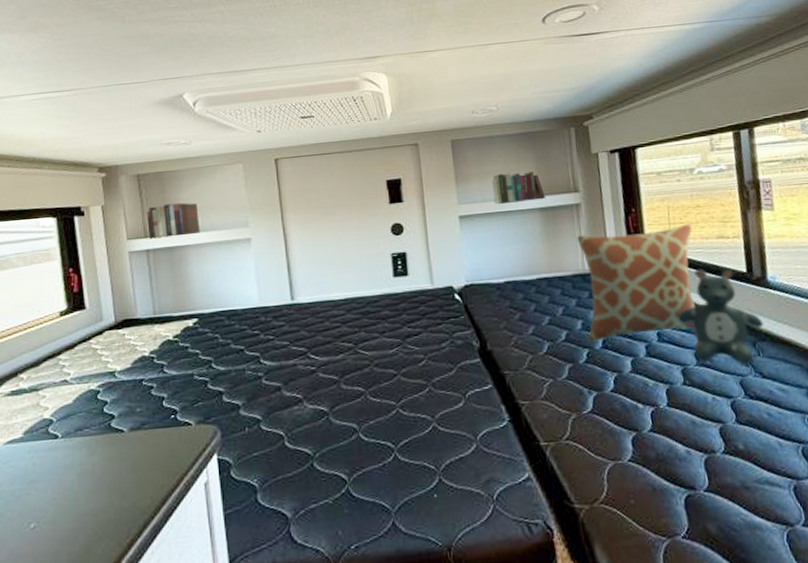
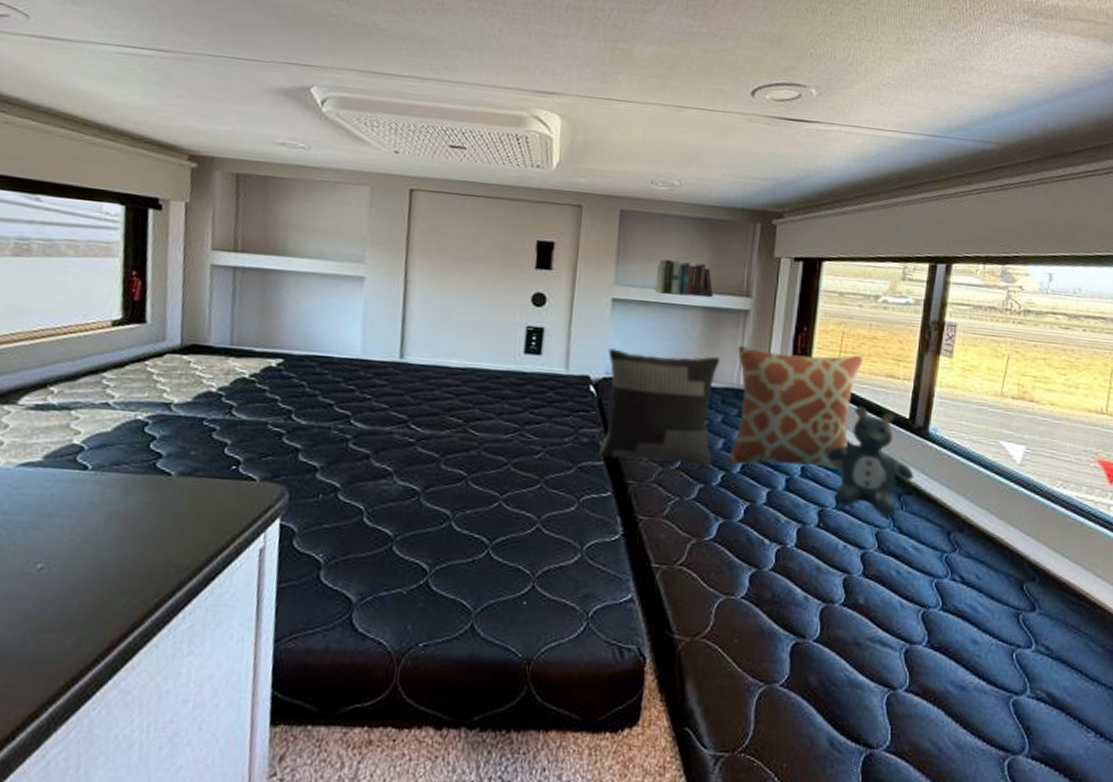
books: present [146,202,201,239] -> none [239,215,306,259]
pillow: none [464,249,575,356] -> present [598,348,721,468]

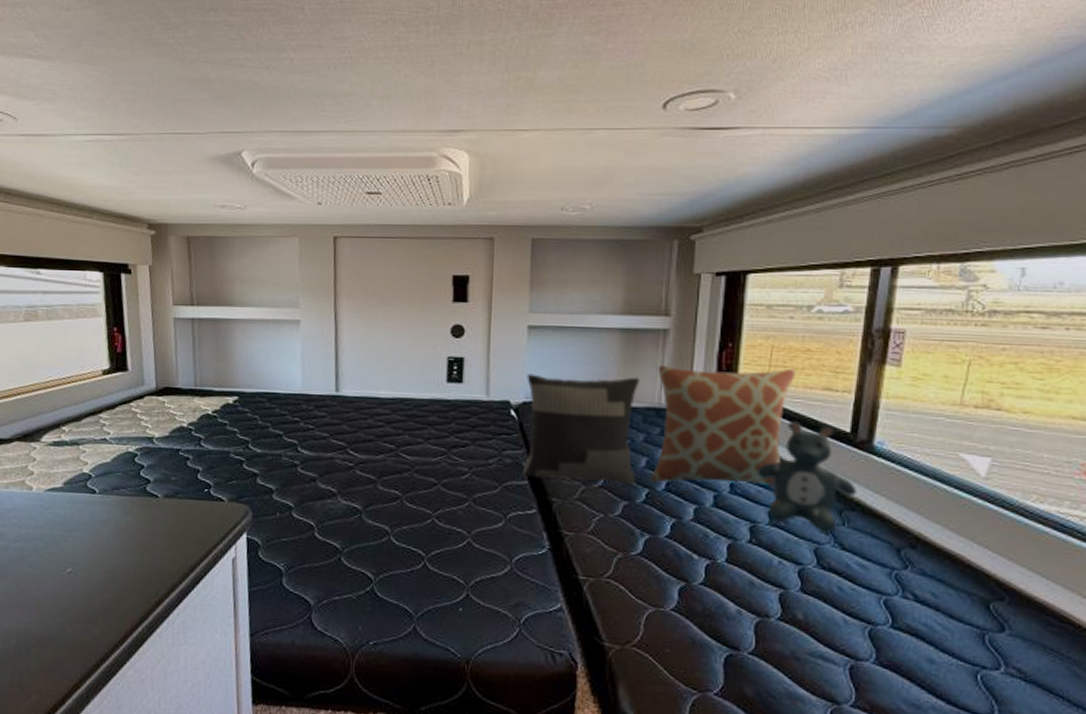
books: present [655,259,713,298] -> none [570,284,630,319]

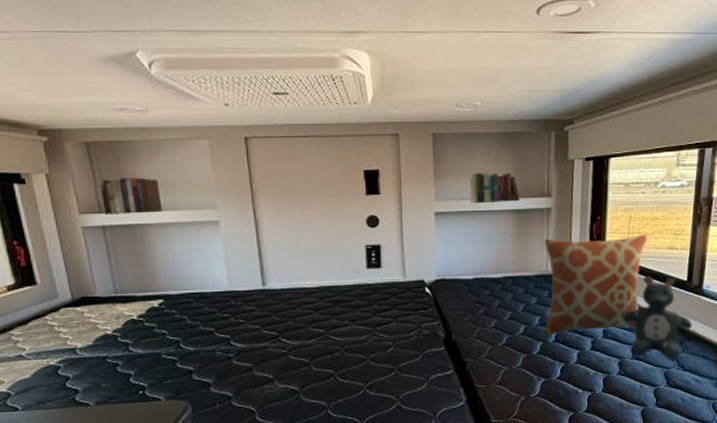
books: none [194,272,249,308] -> present [99,177,163,215]
pillow: present [522,374,640,486] -> none [437,250,531,344]
books: none [570,284,630,319] -> present [469,172,519,203]

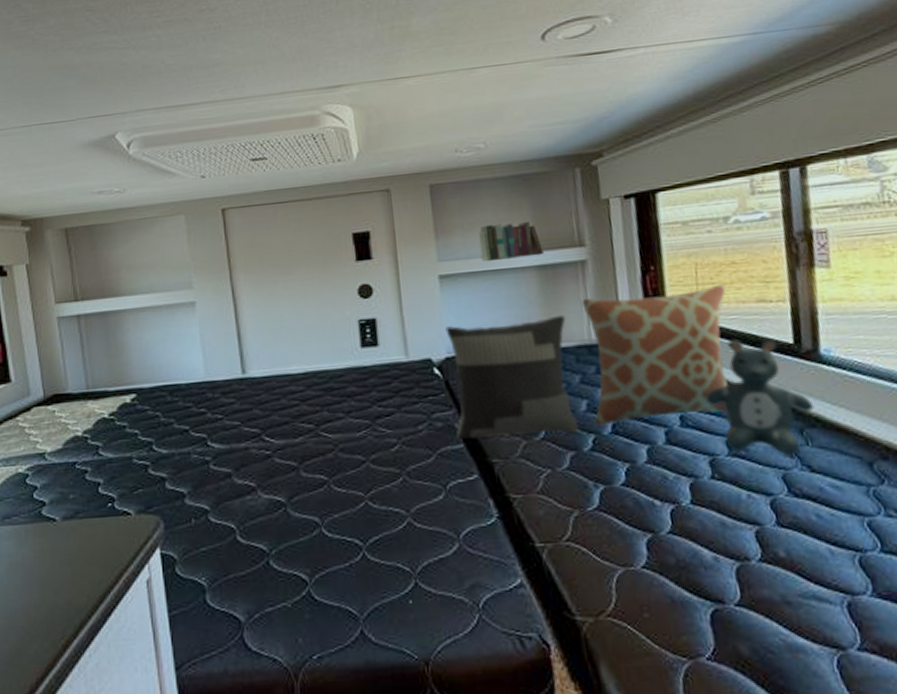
books: present [99,177,163,215] -> none [76,260,138,303]
pillow: none [437,250,531,344] -> present [445,315,579,440]

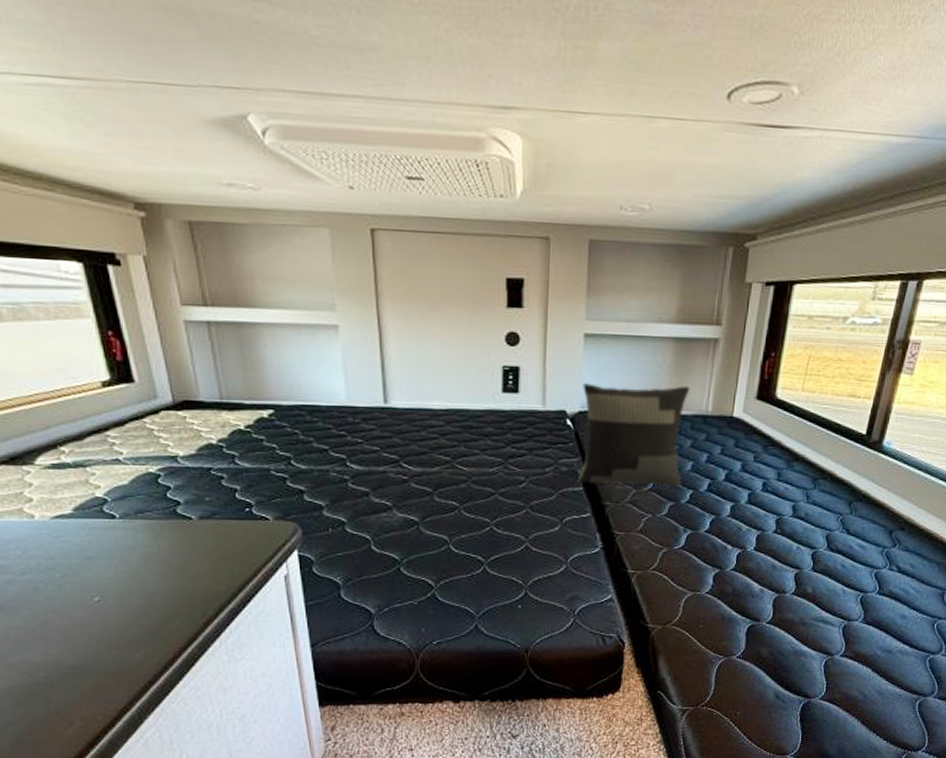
books: present [479,222,543,261] -> none [626,290,684,328]
pillow: present [582,284,728,426] -> none [695,373,828,484]
stuffed animal: present [705,338,815,456] -> none [786,425,866,521]

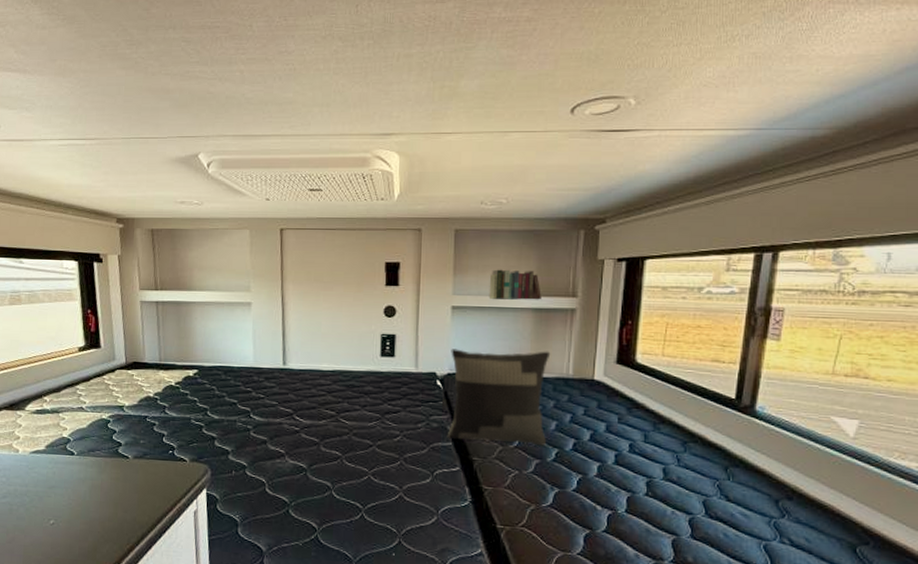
books: none [626,290,684,328] -> present [489,269,541,300]

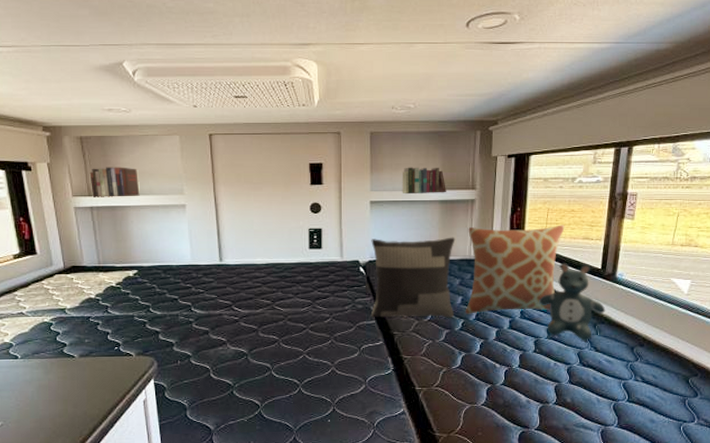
books: none [158,260,206,293] -> present [89,167,140,197]
pillow: none [560,340,688,446] -> present [465,225,565,314]
stuffed animal: none [653,389,741,487] -> present [539,263,606,341]

